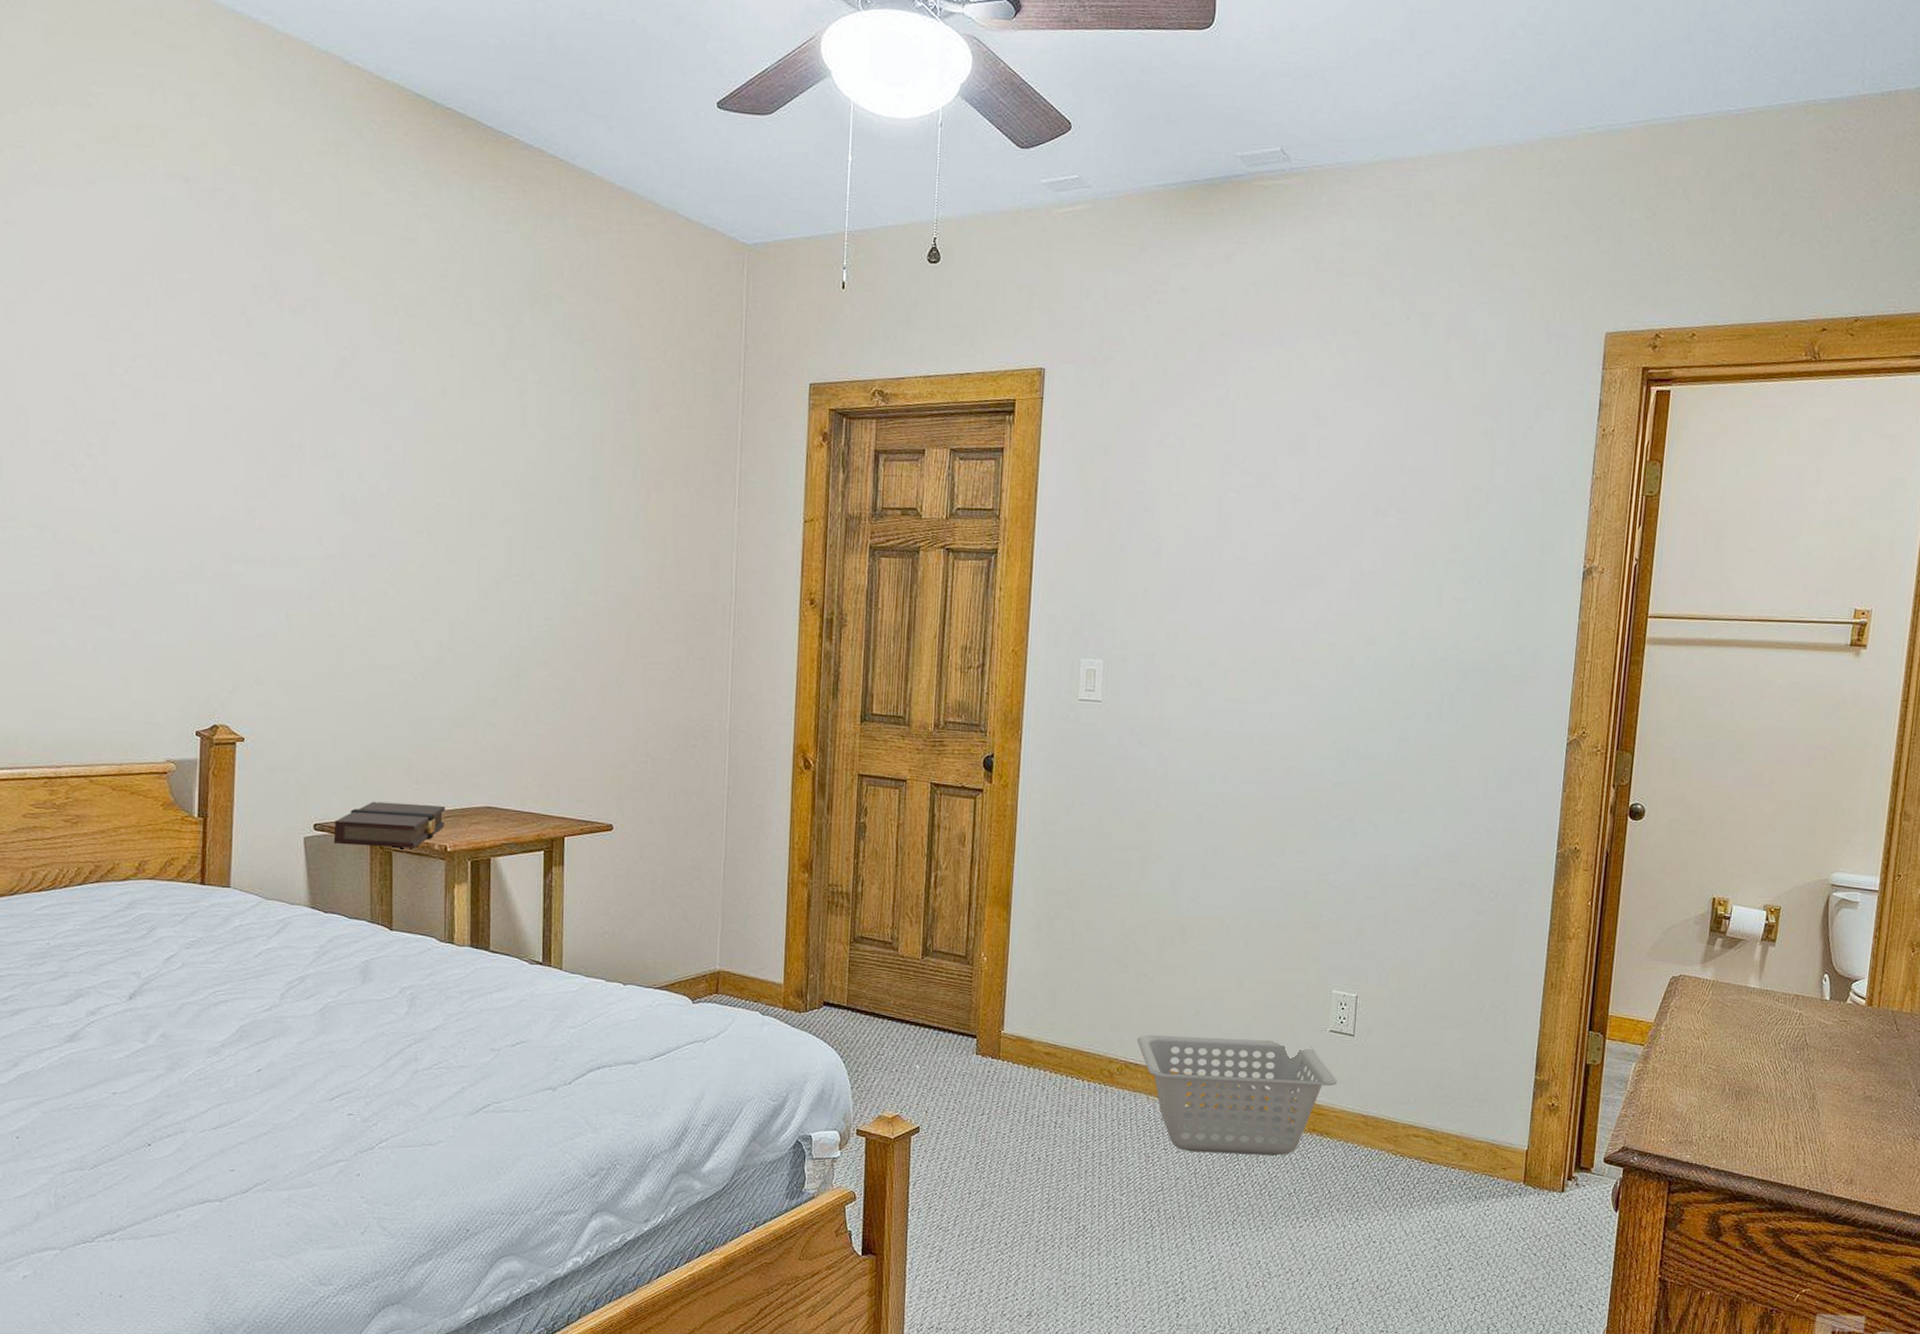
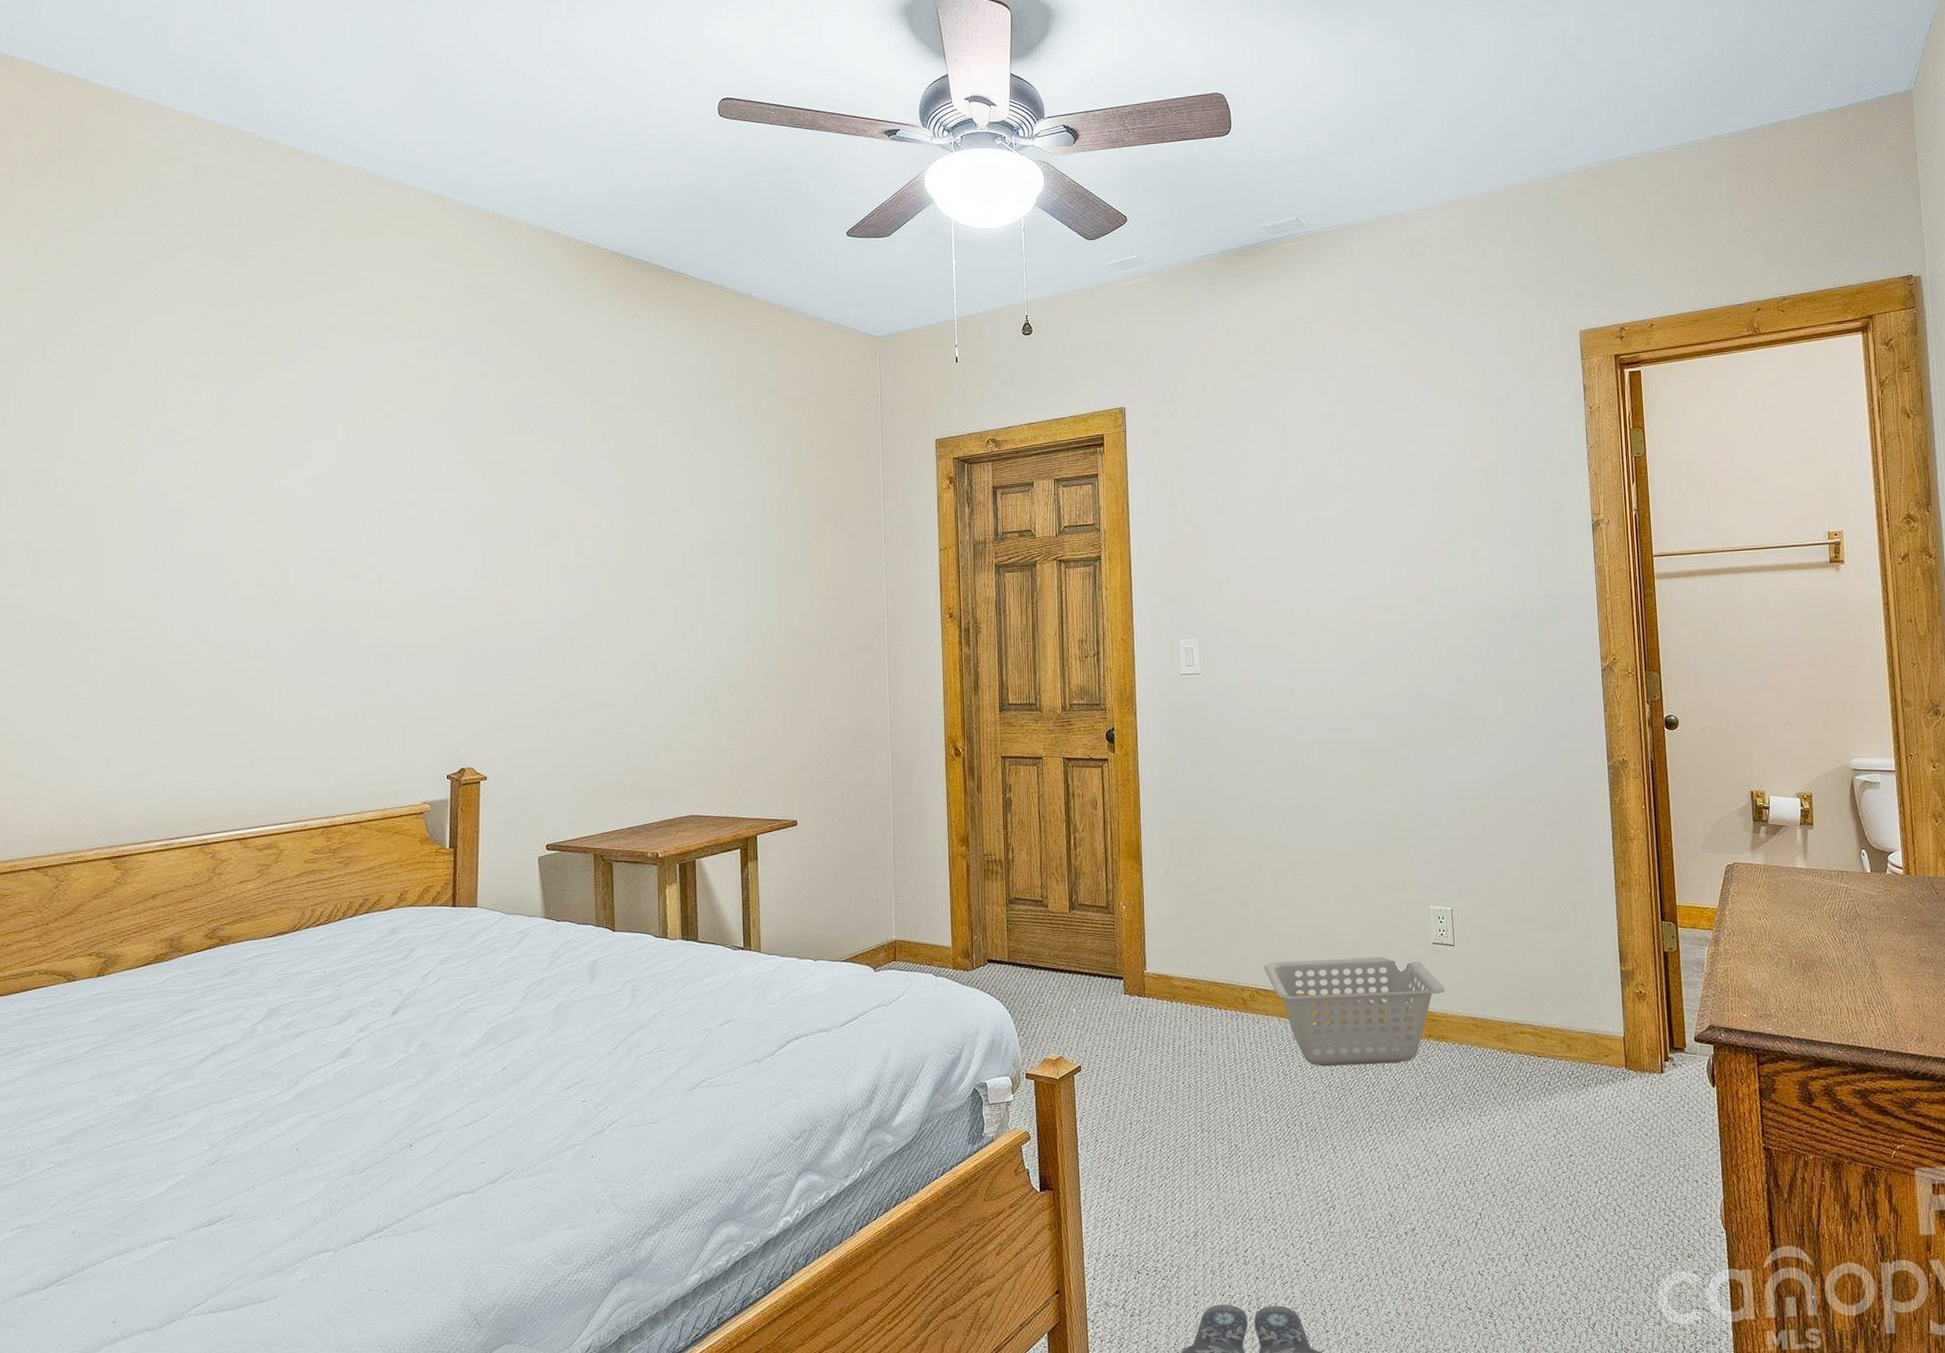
book: present [333,801,446,849] -> none [563,818,656,861]

